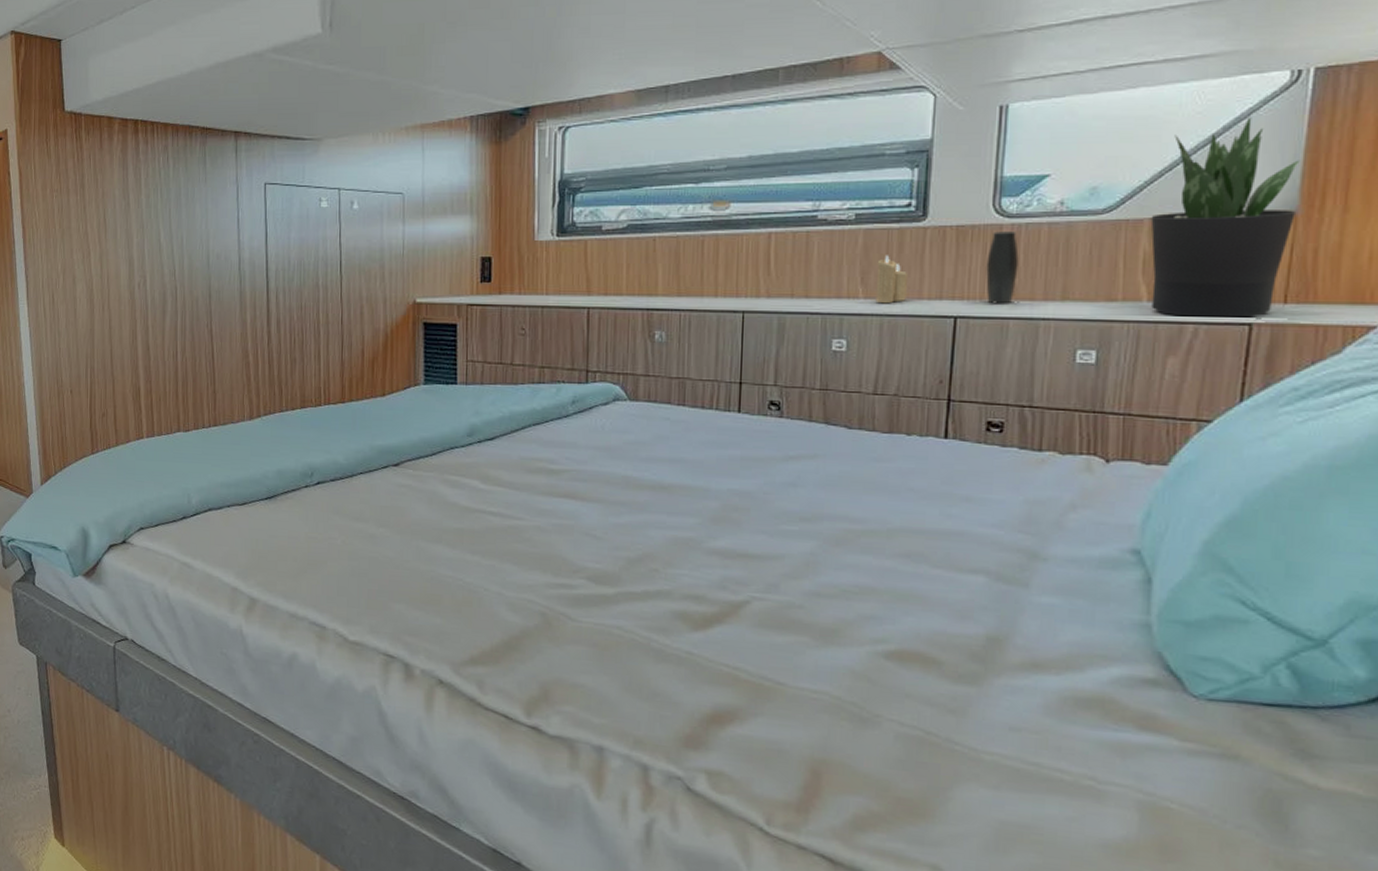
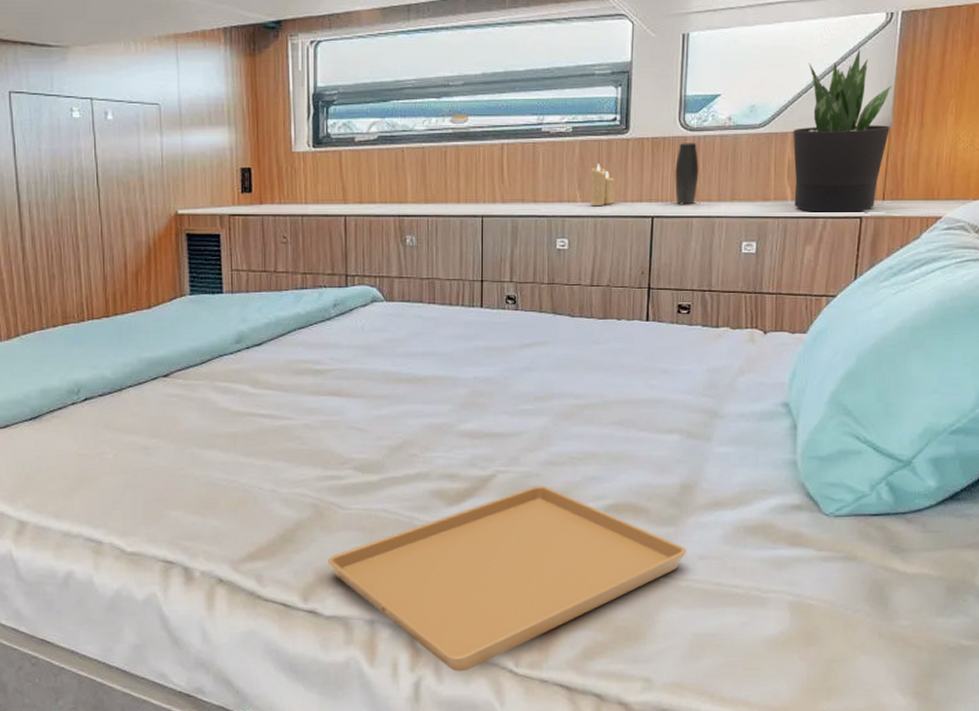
tray: none [554,618,993,821] -> present [327,485,686,672]

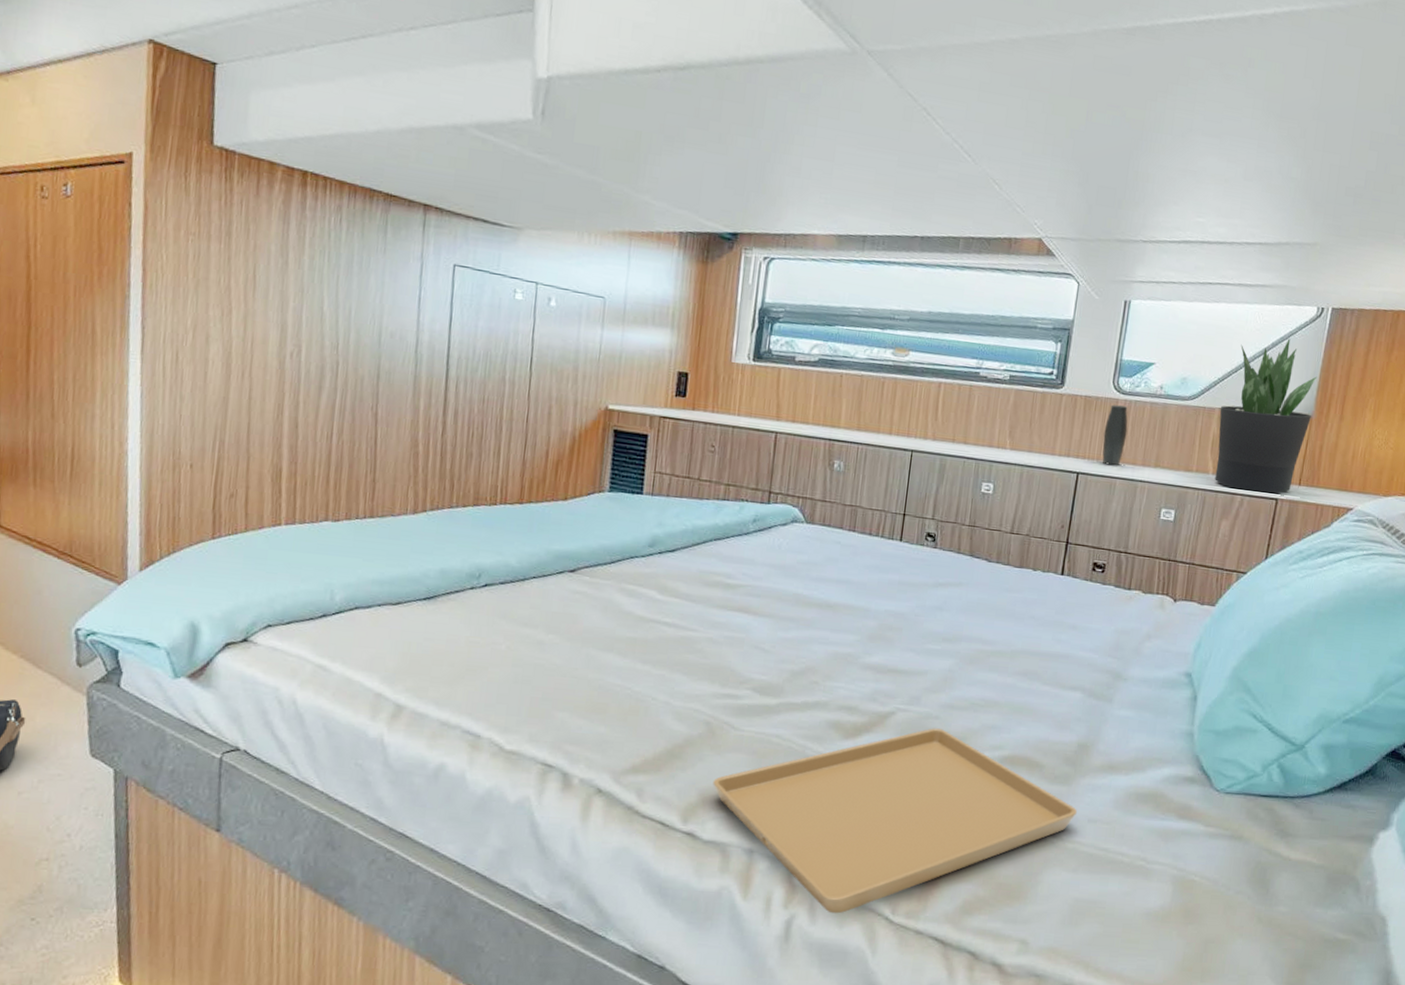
candle: present [590,164,616,207] -> none [1019,414,1046,456]

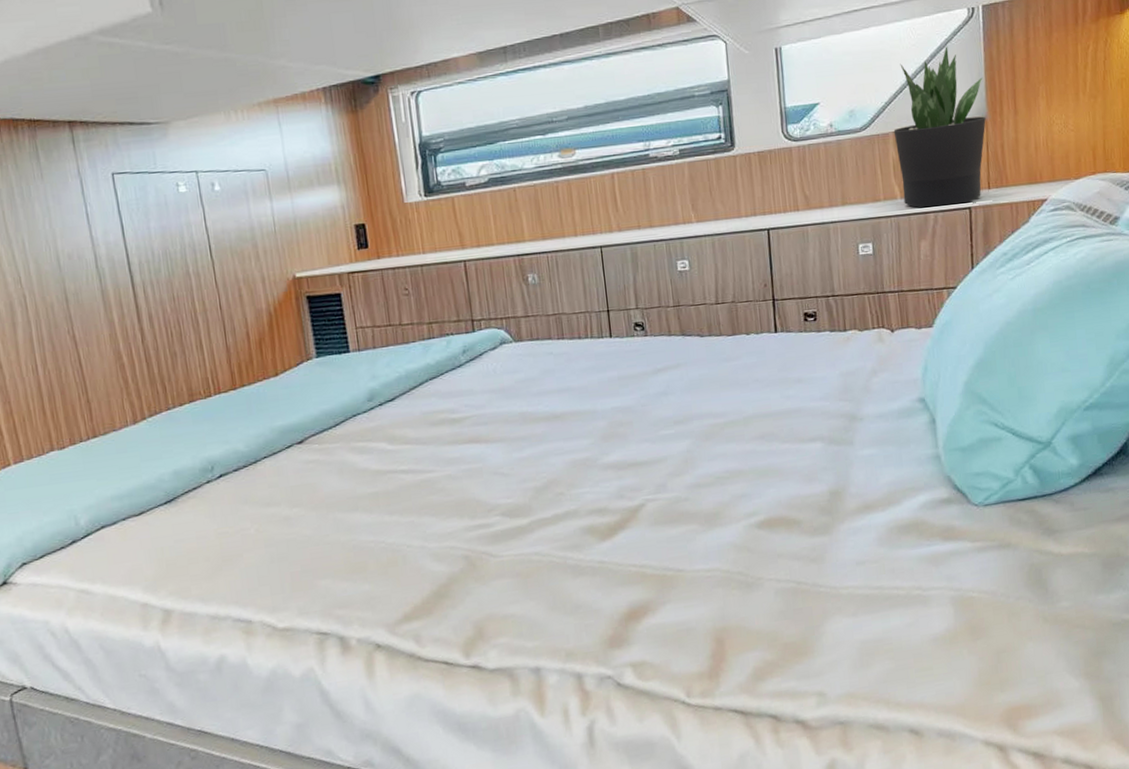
tray: present [713,728,1077,914] -> none [485,509,844,710]
vase: present [1102,404,1128,466] -> none [784,152,808,215]

